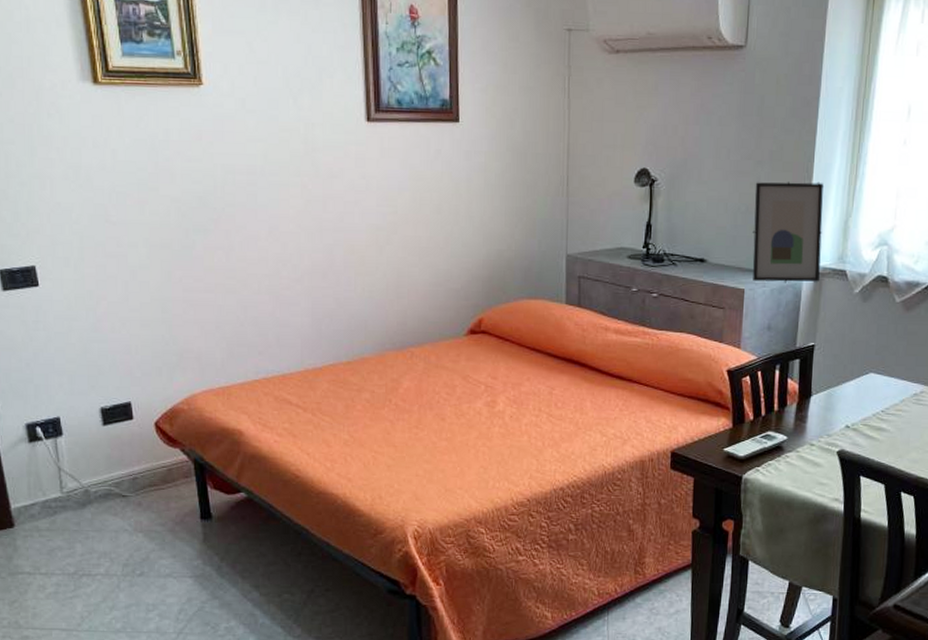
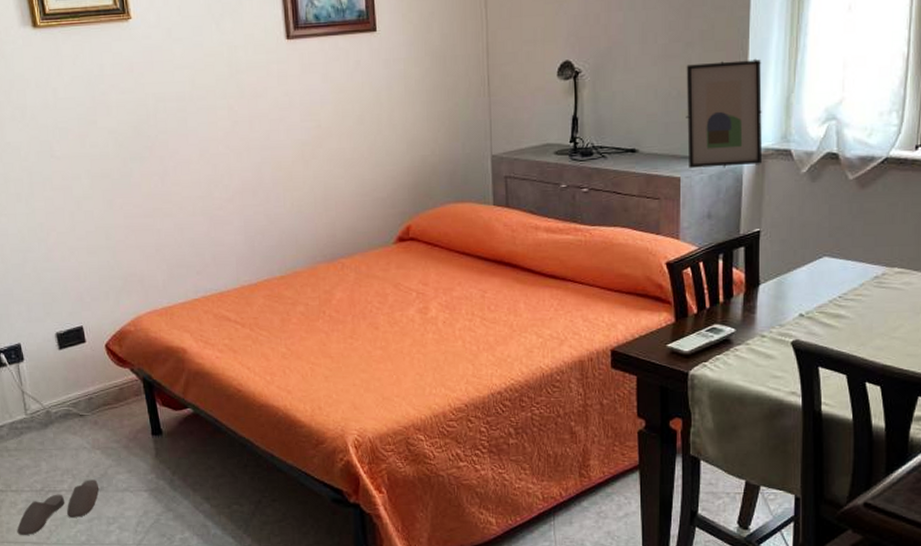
slippers: none [44,564,138,621] -> present [17,480,99,535]

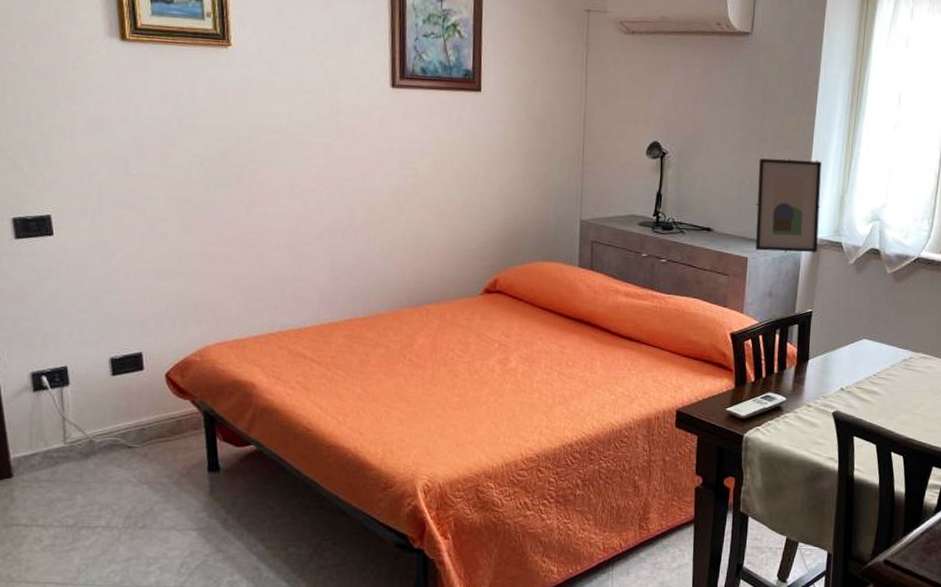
slippers: present [17,480,99,535] -> none [38,516,141,575]

